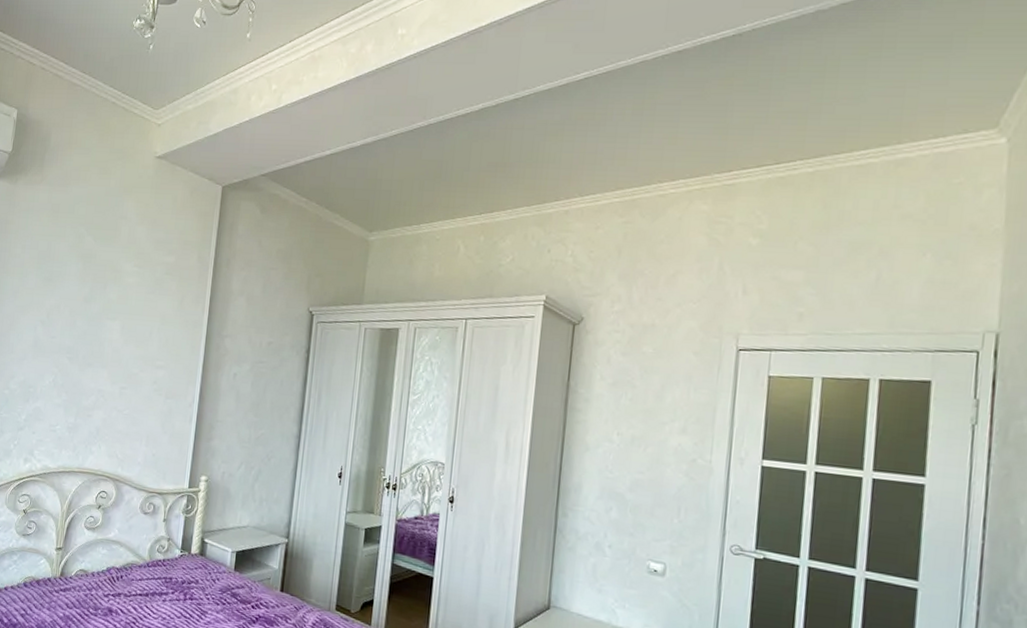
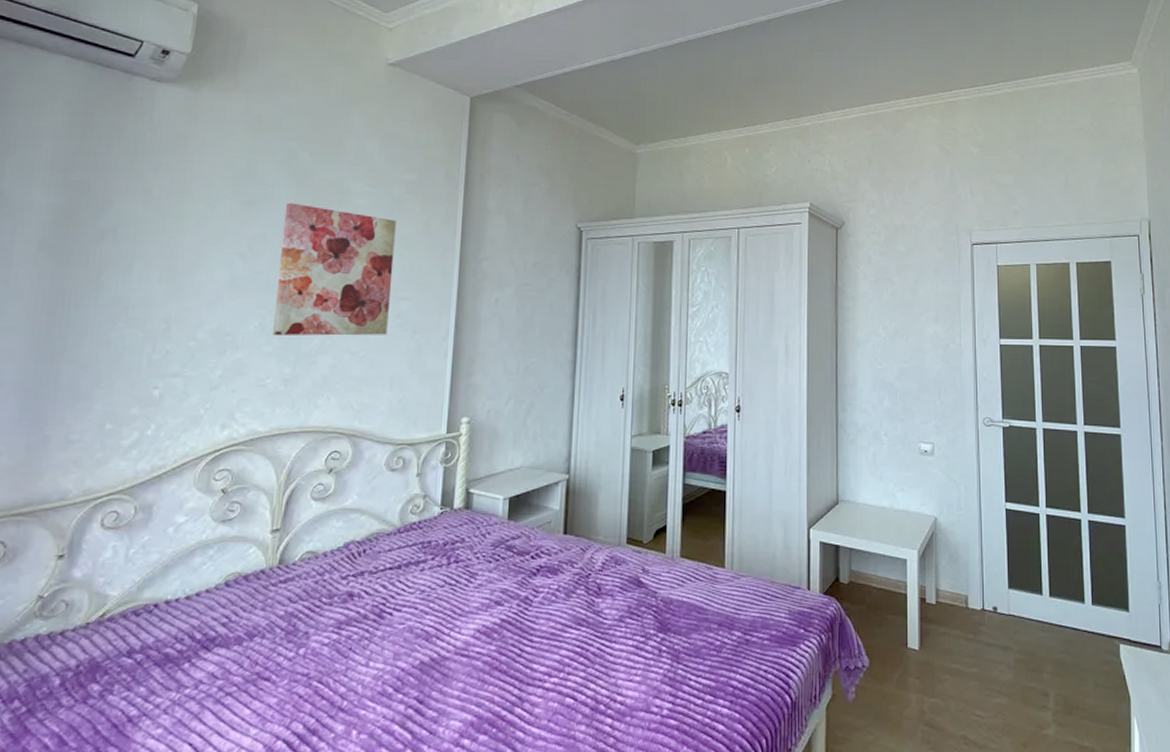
wall art: none [62,279,157,398] -> present [273,202,396,336]

